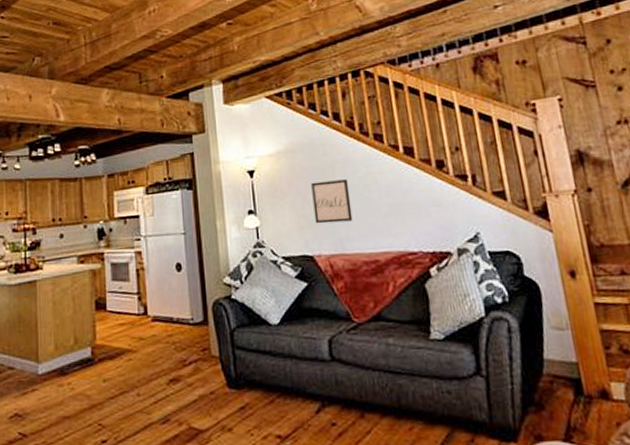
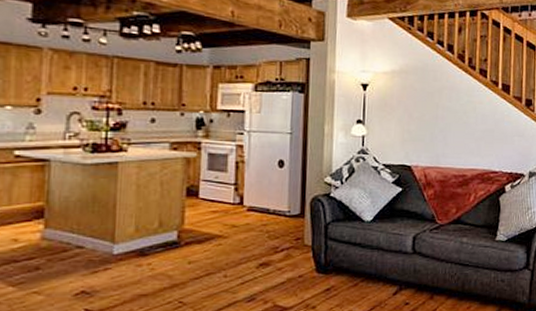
wall art: present [311,179,353,224] -> none [417,103,452,140]

